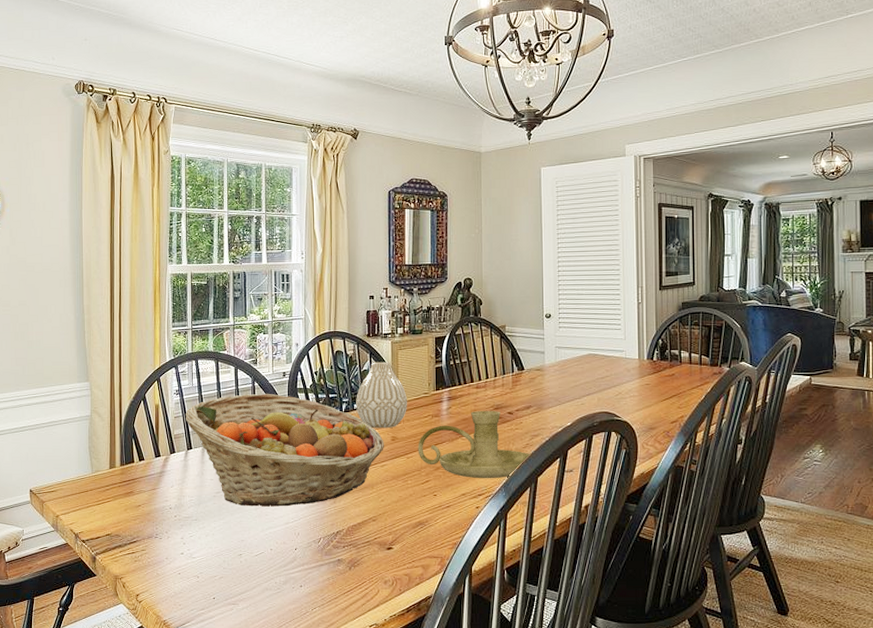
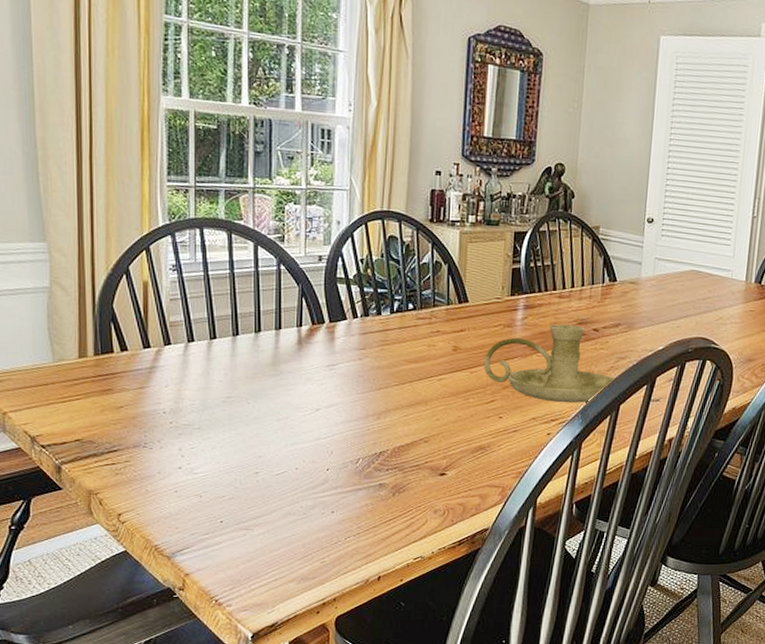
fruit basket: present [185,393,384,507] -> none [185,278,444,420]
vase: present [356,362,408,429] -> none [411,254,476,336]

